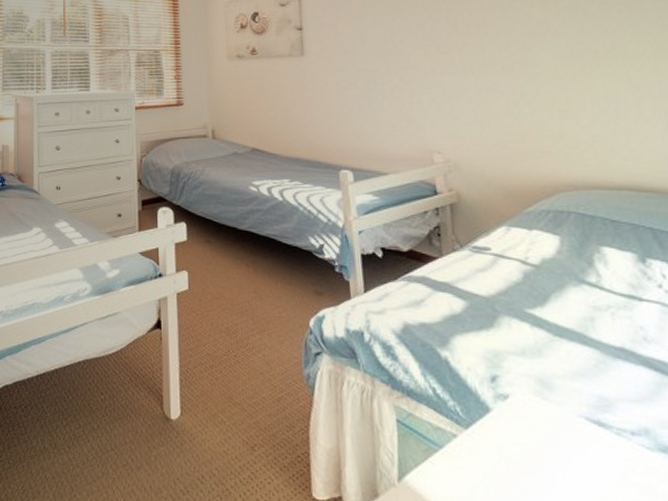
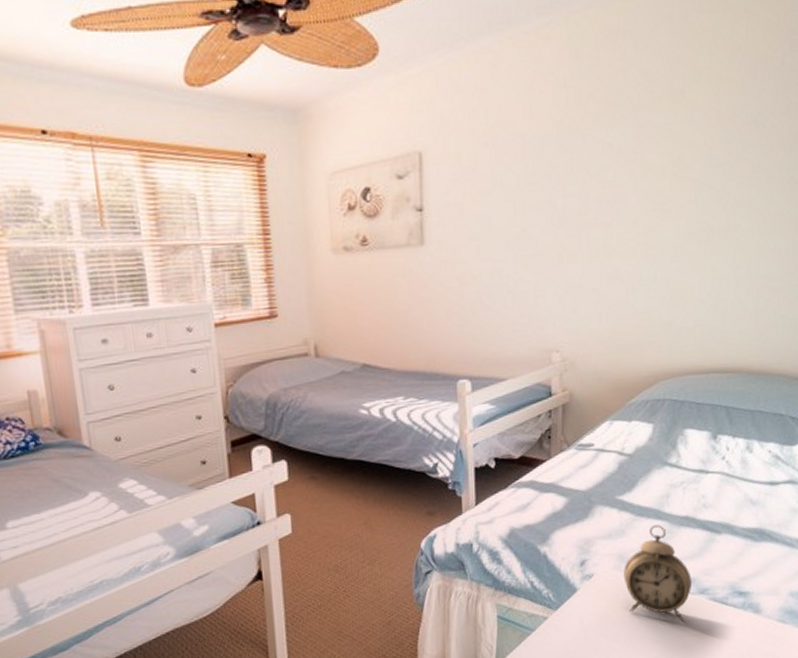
alarm clock: none [547,351,647,484] -> present [624,524,692,622]

